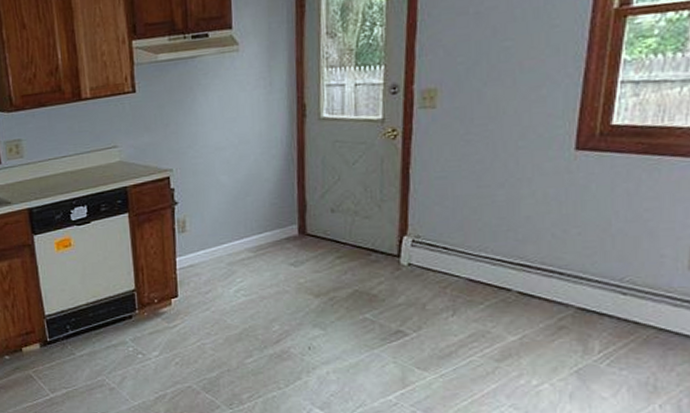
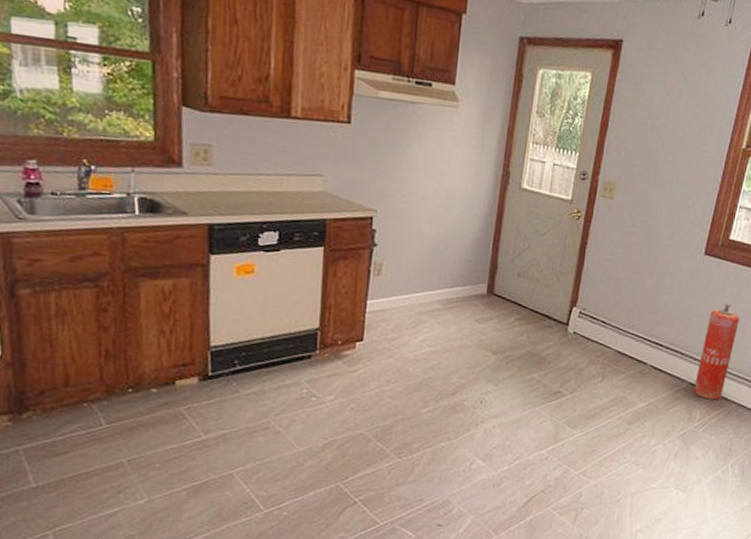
fire extinguisher: none [585,203,644,326] -> present [694,302,740,400]

